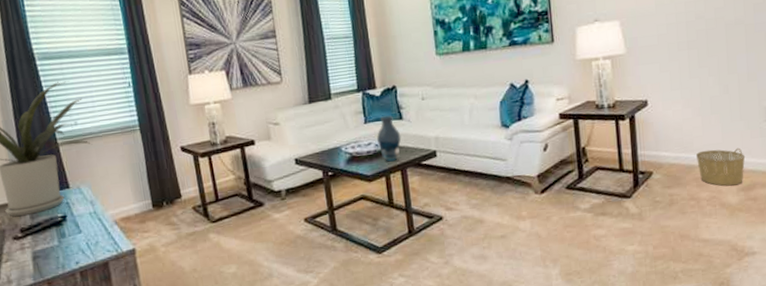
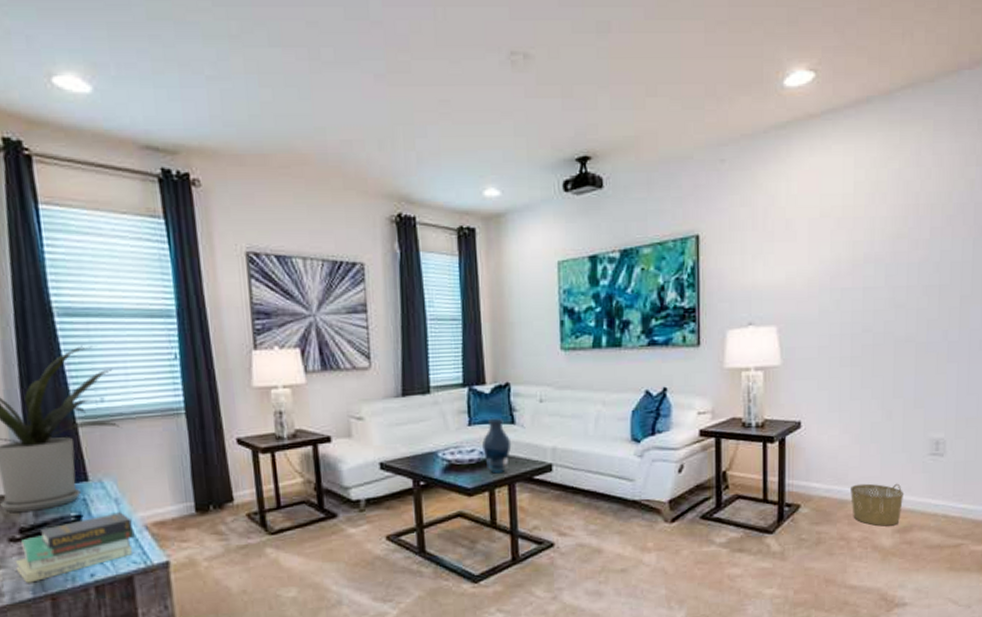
books: none [18,211,108,272] -> present [14,512,135,583]

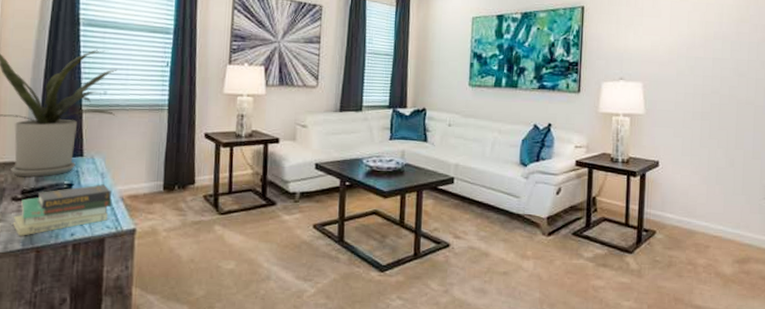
vase: present [481,418,512,474] -> none [398,135,423,182]
basket: present [850,483,905,527] -> none [698,218,743,257]

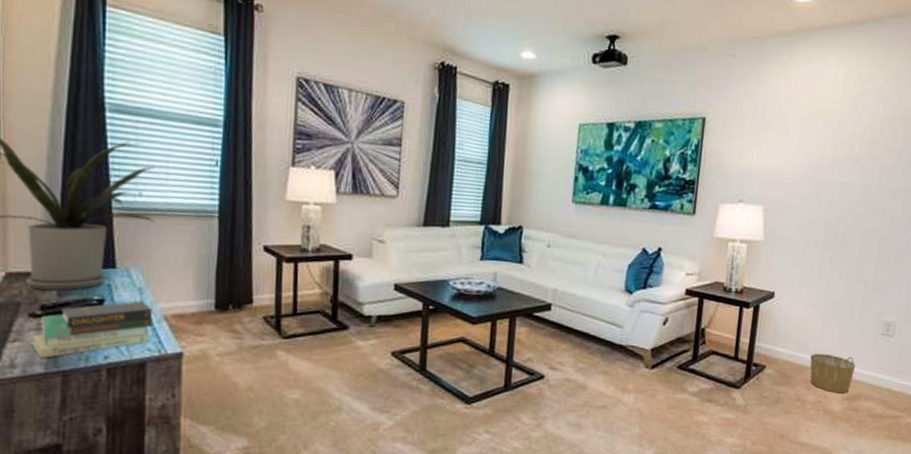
basket: none [698,218,743,257] -> present [810,353,856,394]

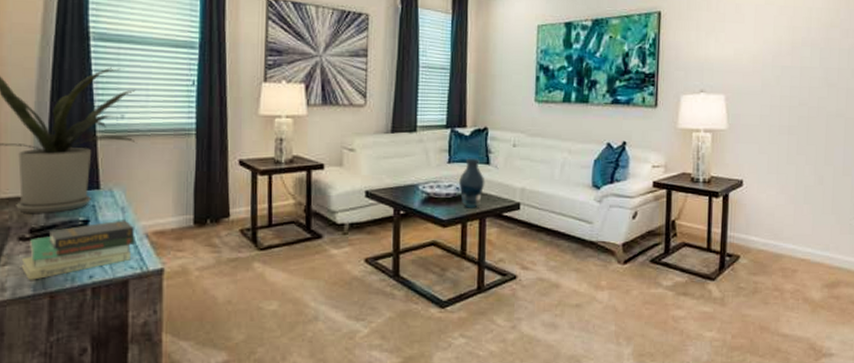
vase: none [490,256,518,307] -> present [458,158,485,208]
basket: present [810,353,856,394] -> none [785,240,833,281]

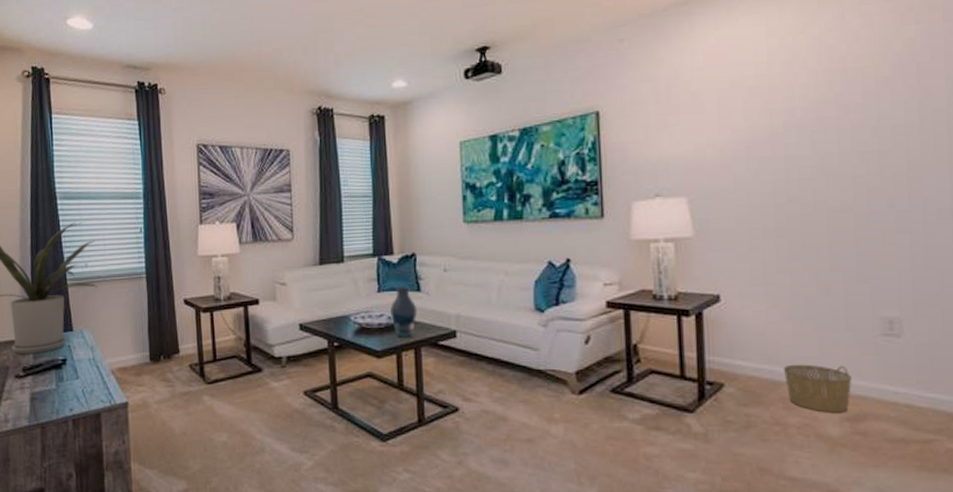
books: present [21,220,135,280] -> none [18,358,104,413]
basket: none [785,240,833,281] -> present [784,364,853,413]

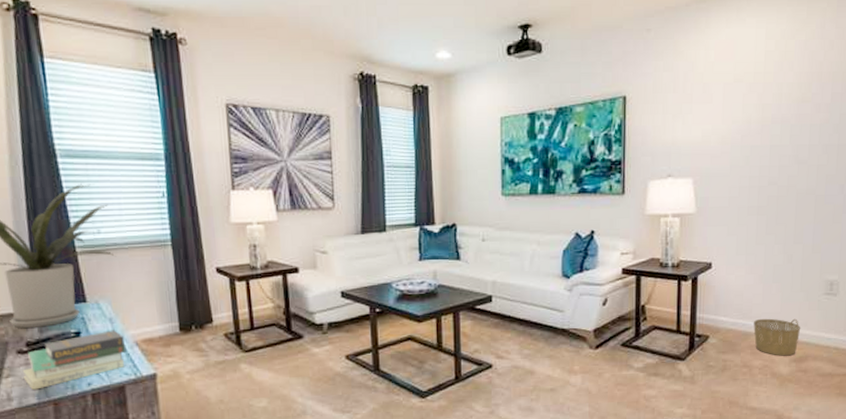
books: none [18,358,104,413] -> present [22,330,127,390]
vase: present [389,286,418,338] -> none [430,254,457,303]

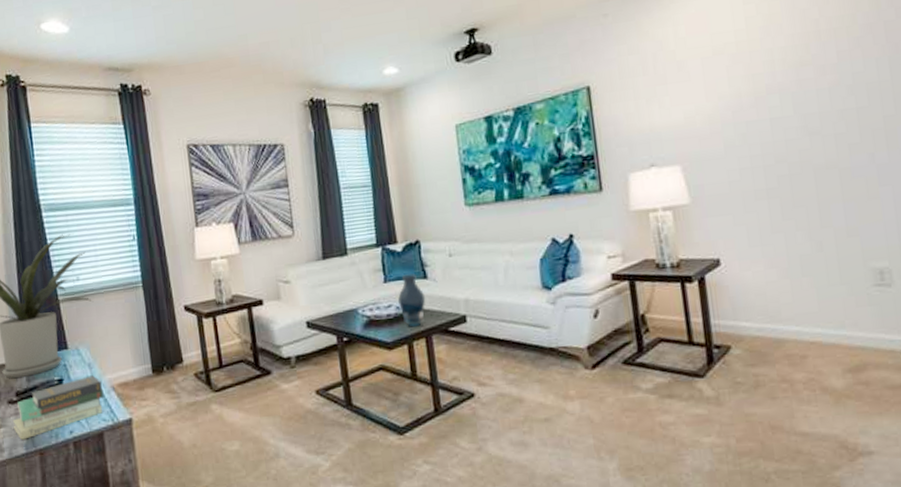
vase: none [430,254,457,303] -> present [397,273,426,327]
basket: present [754,318,801,356] -> none [786,318,851,366]

